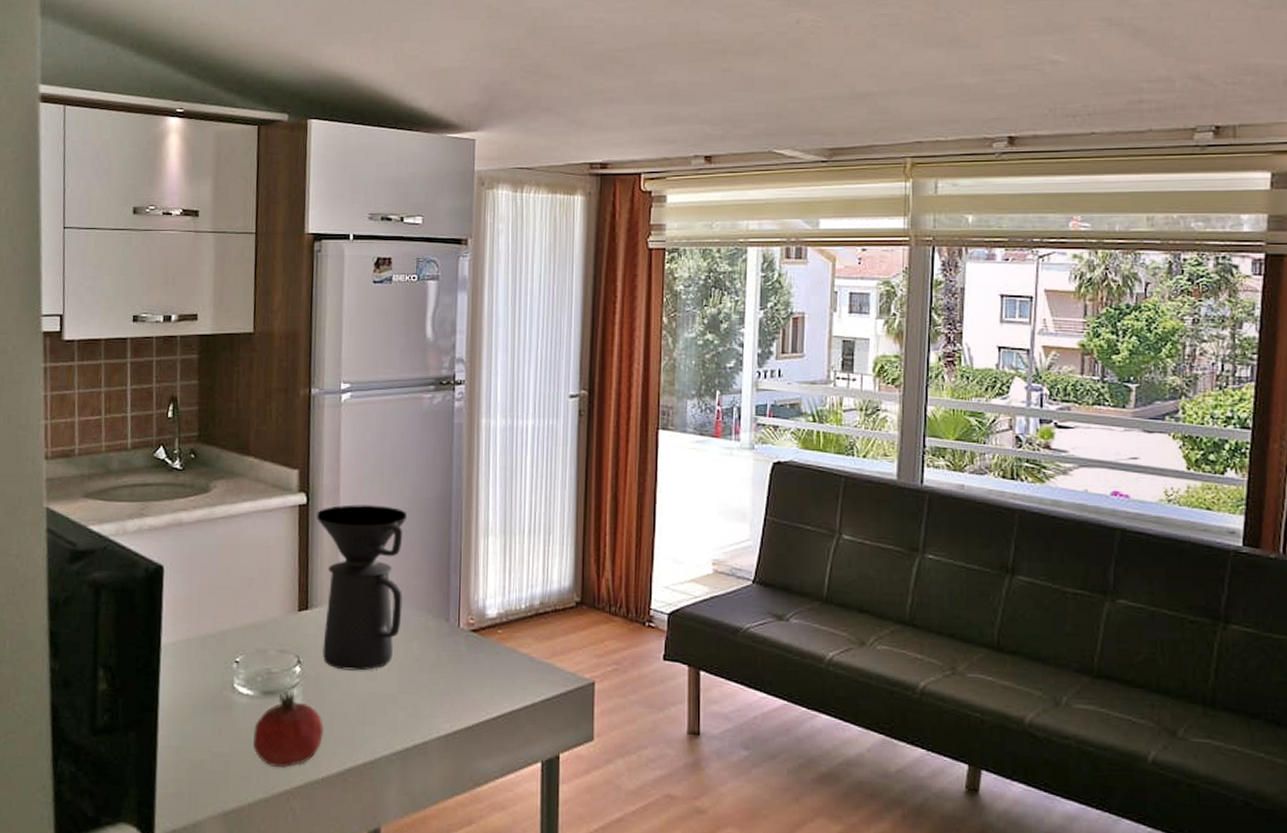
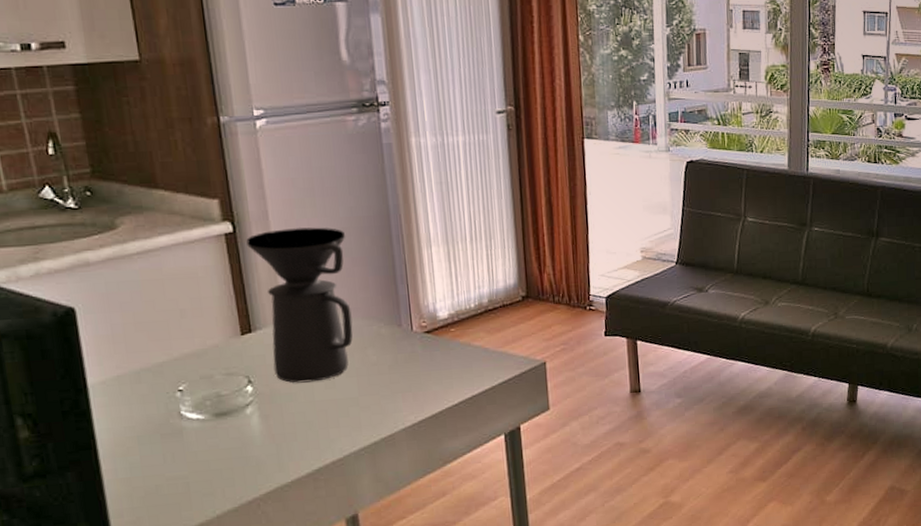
fruit: present [252,691,325,768] -> none [211,410,287,481]

